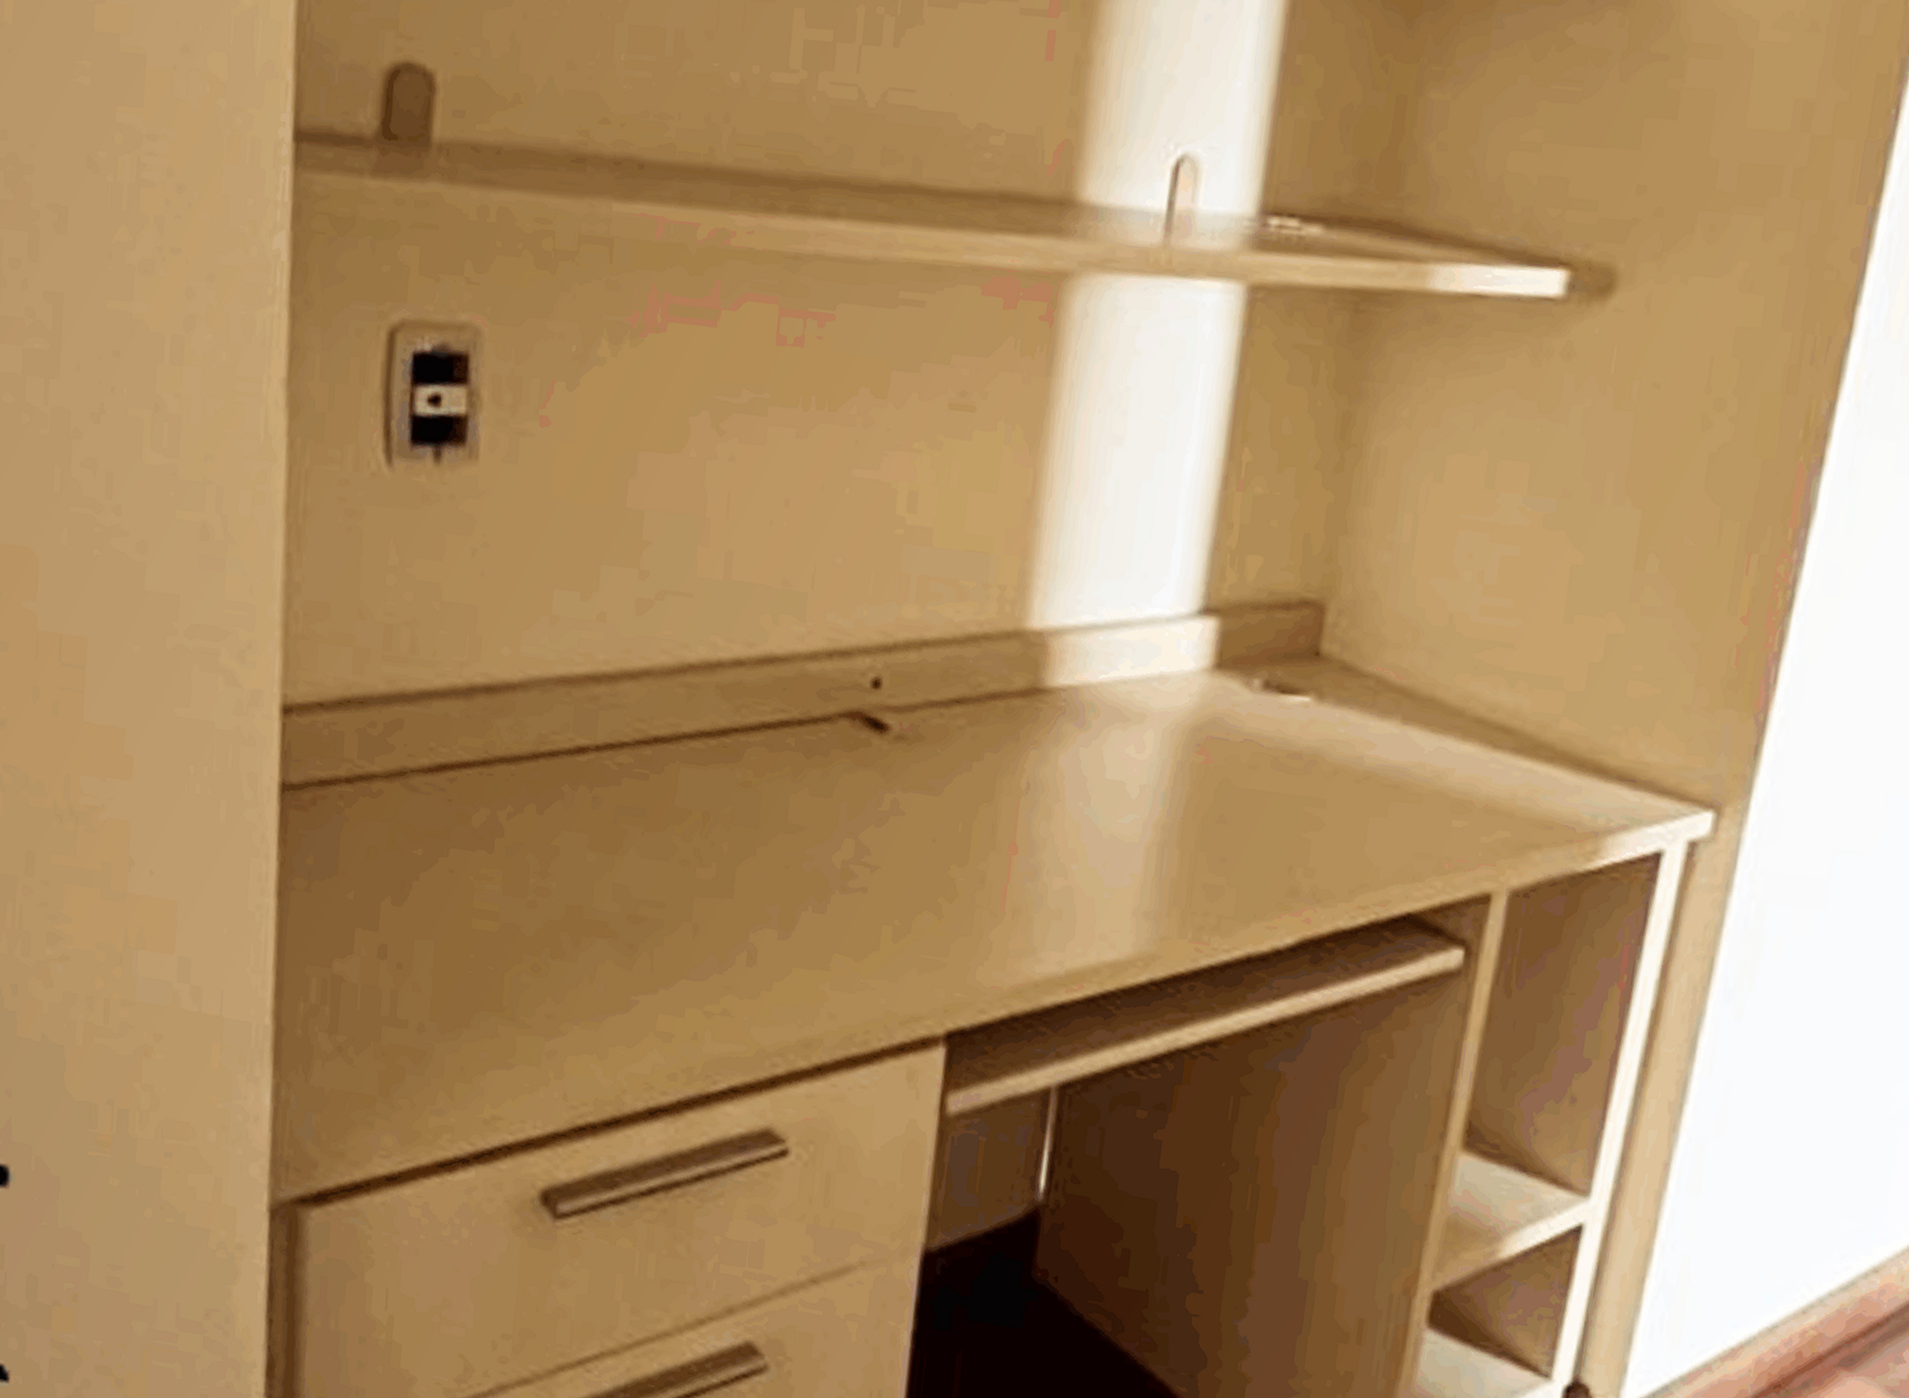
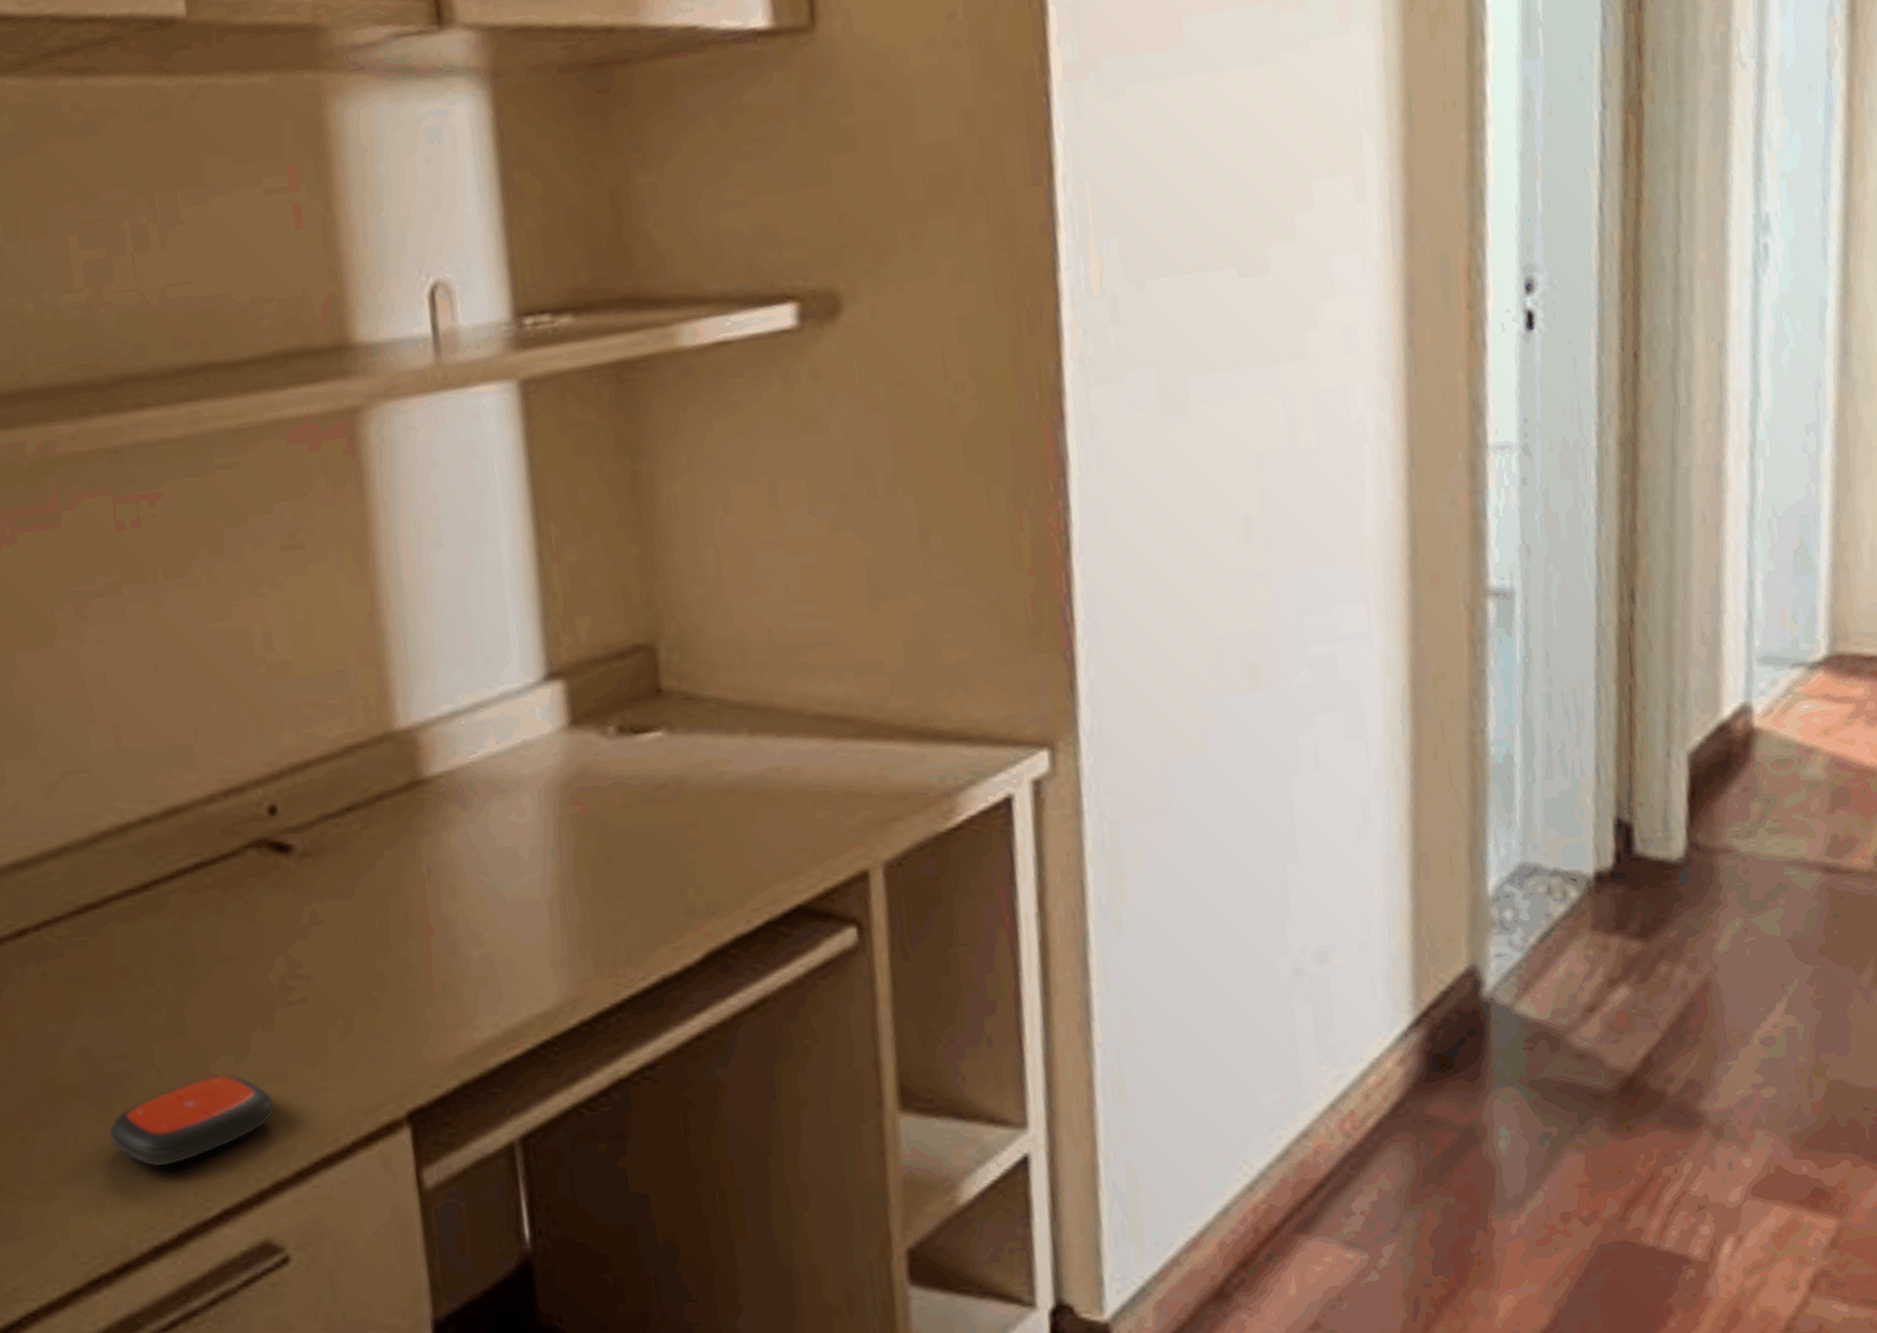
remote control: none [627,945,810,1028] -> present [109,1074,276,1167]

